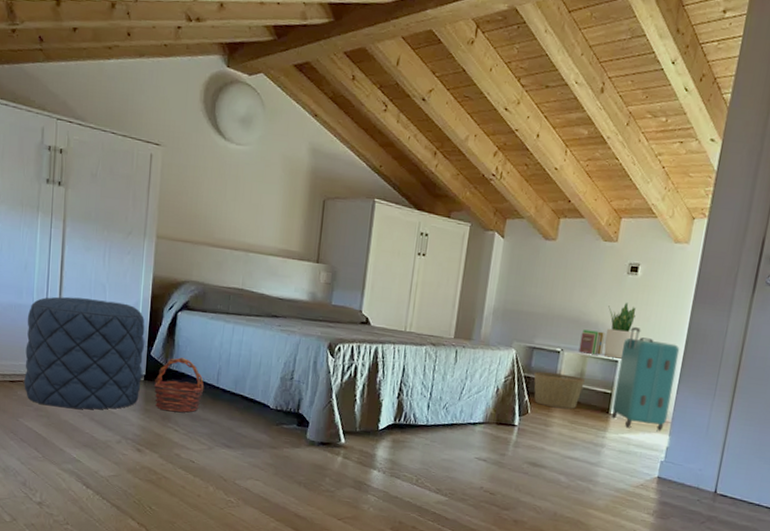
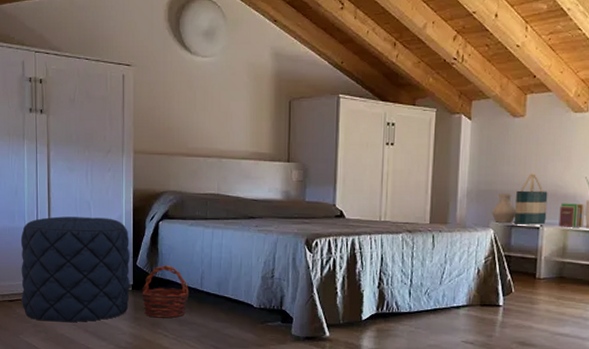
vase: none [516,315,540,345] -> present [492,194,517,223]
basket: present [534,371,585,409] -> none [514,249,568,285]
tote bag: none [536,297,570,349] -> present [513,173,547,225]

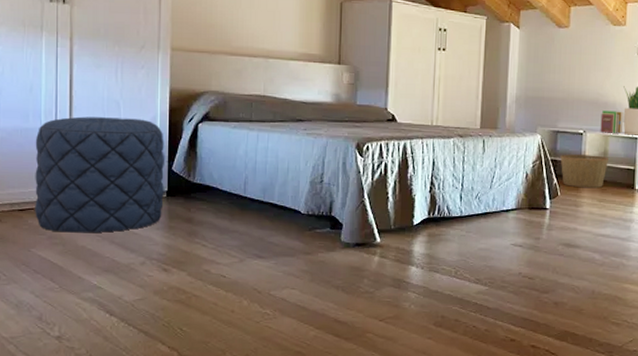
basket: present [142,265,189,318] -> none [178,170,231,227]
vase: present [492,194,517,223] -> none [539,100,562,129]
tote bag: present [513,173,547,225] -> none [559,81,589,131]
basket: none [514,249,568,285] -> present [560,154,608,188]

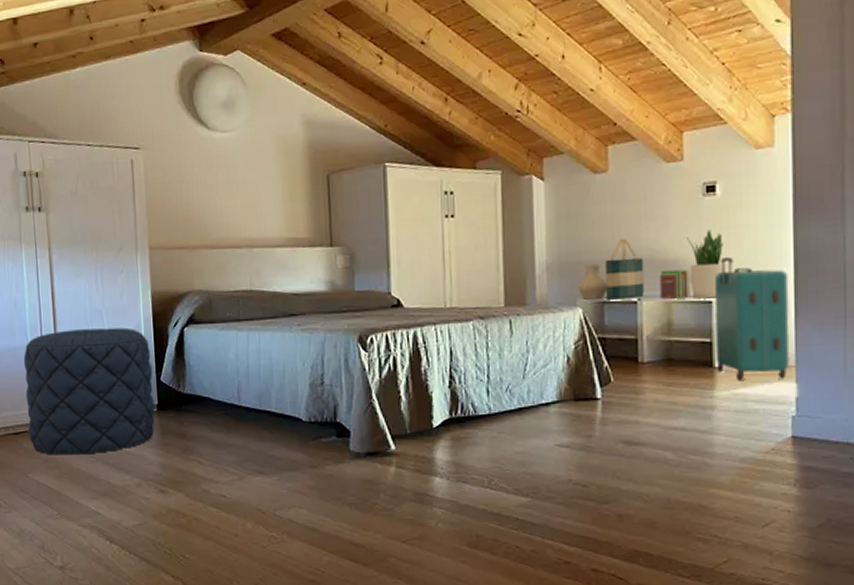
vase: none [539,100,562,129] -> present [579,264,608,299]
tote bag: none [559,81,589,131] -> present [605,238,643,300]
basket: present [560,154,608,188] -> none [610,328,674,370]

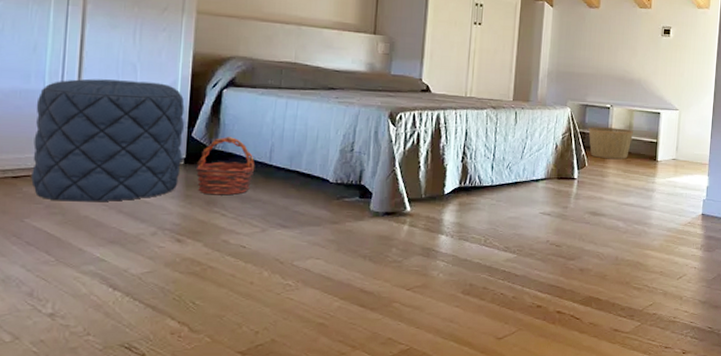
basket: none [169,378,225,442] -> present [196,137,255,195]
vase: present [579,264,608,299] -> none [570,76,591,103]
tote bag: present [605,238,643,300] -> none [588,58,616,105]
basket: none [610,328,674,370] -> present [588,127,633,160]
books: present [659,269,692,299] -> none [626,86,649,109]
planter: present [687,229,729,299] -> none [647,61,674,111]
suitcase: present [714,257,789,380] -> none [658,82,710,173]

